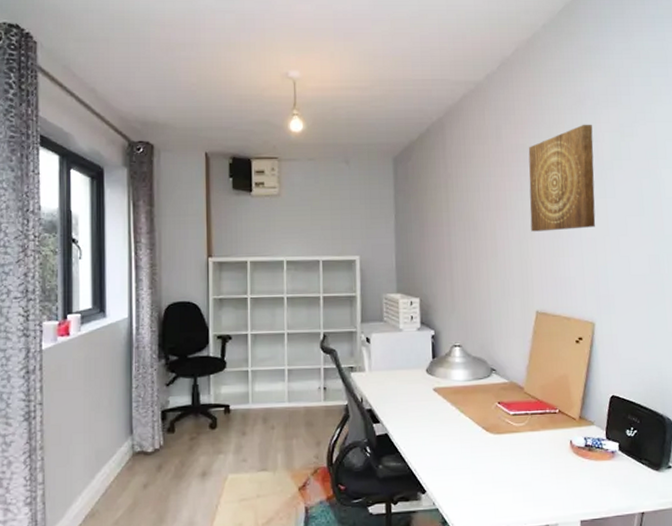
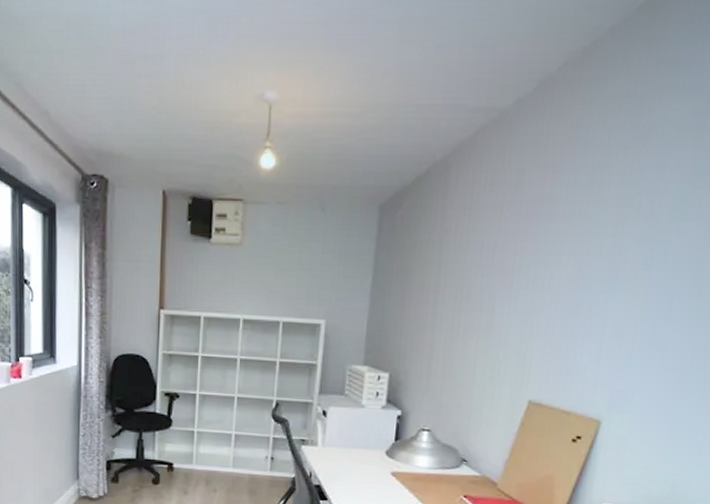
wall art: present [528,124,596,232] -> none [540,169,653,307]

